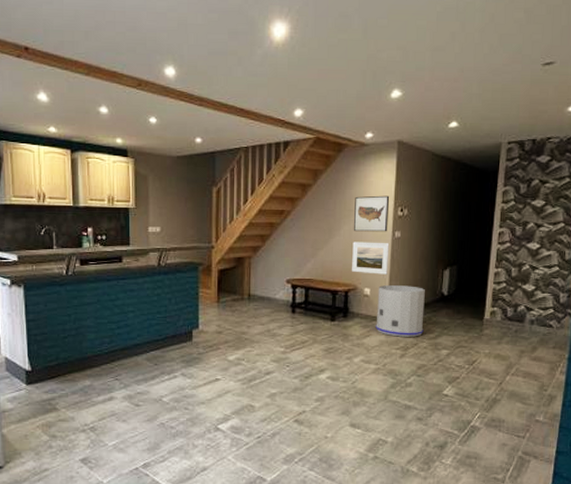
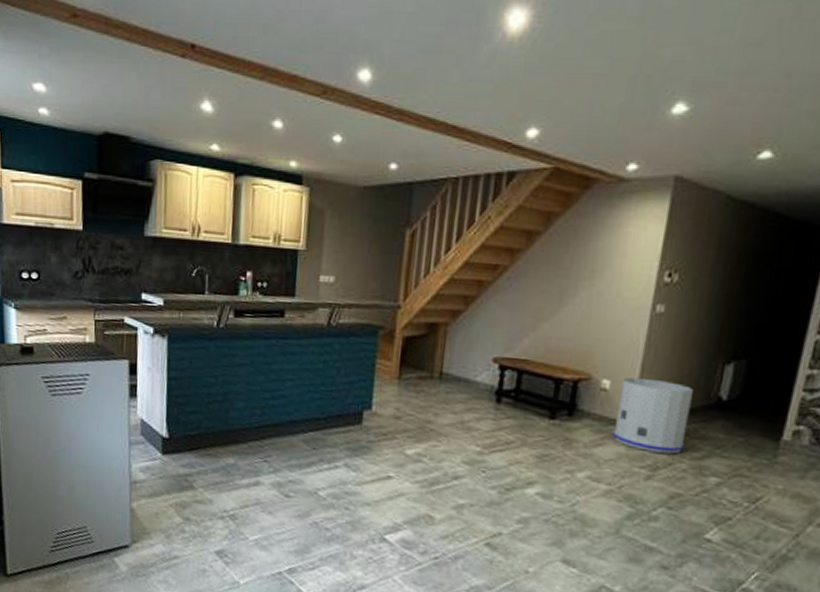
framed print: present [352,241,390,275] -> none [587,314,647,363]
wall art: present [353,195,390,232] -> none [594,251,654,304]

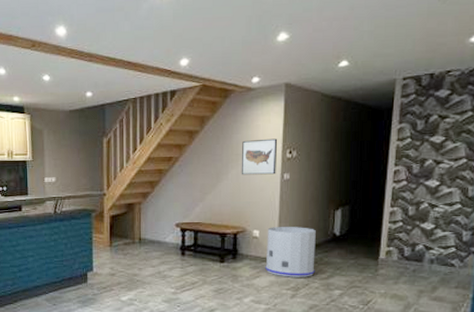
wall art: none [594,251,654,304] -> present [241,138,278,175]

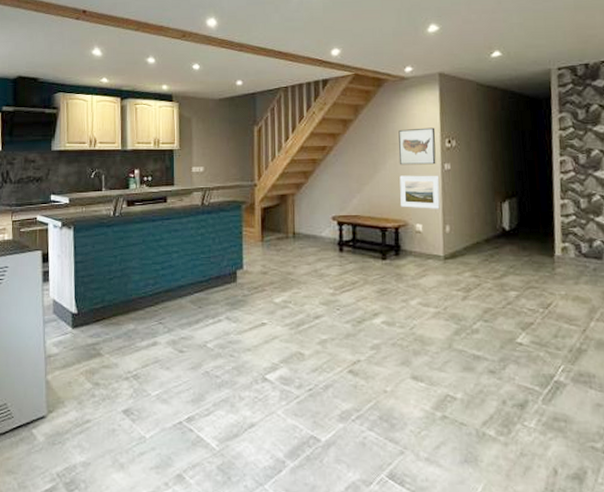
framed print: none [240,184,278,217] -> present [399,175,440,209]
trash can: present [265,227,316,277] -> none [430,220,486,277]

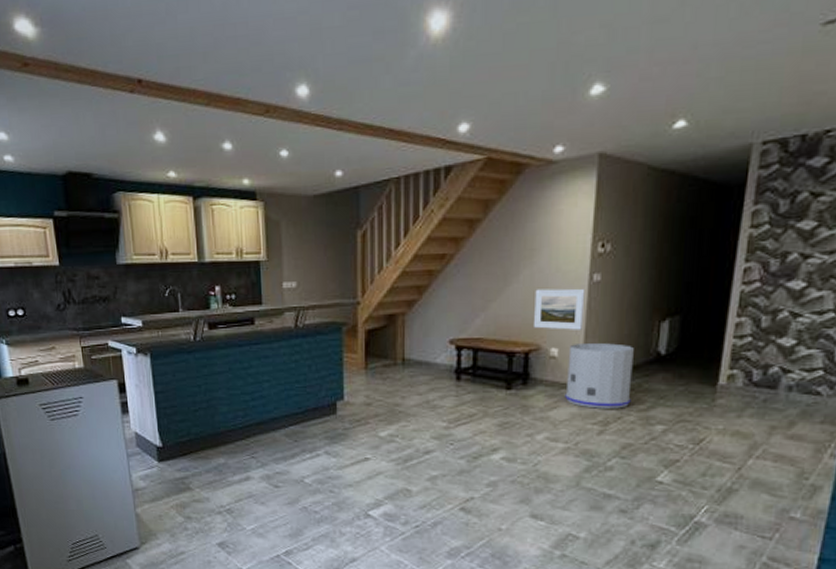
wall art: present [398,127,436,165] -> none [536,227,587,277]
trash can: none [430,220,486,277] -> present [565,343,634,409]

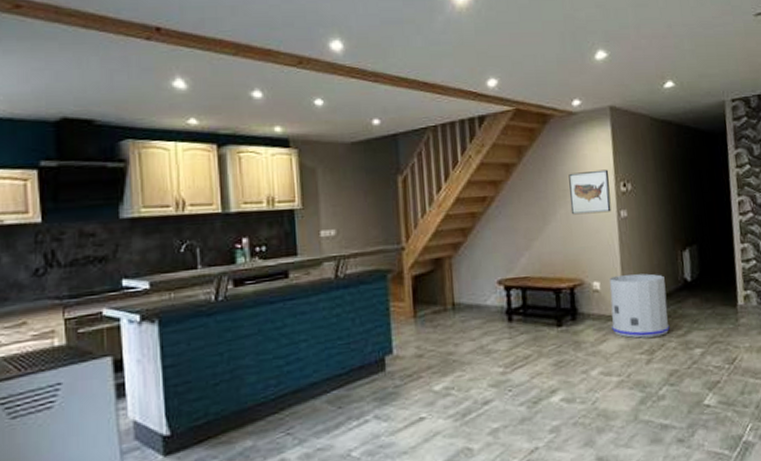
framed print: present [534,288,586,330] -> none [572,224,618,264]
wall art: none [536,227,587,277] -> present [569,169,612,215]

